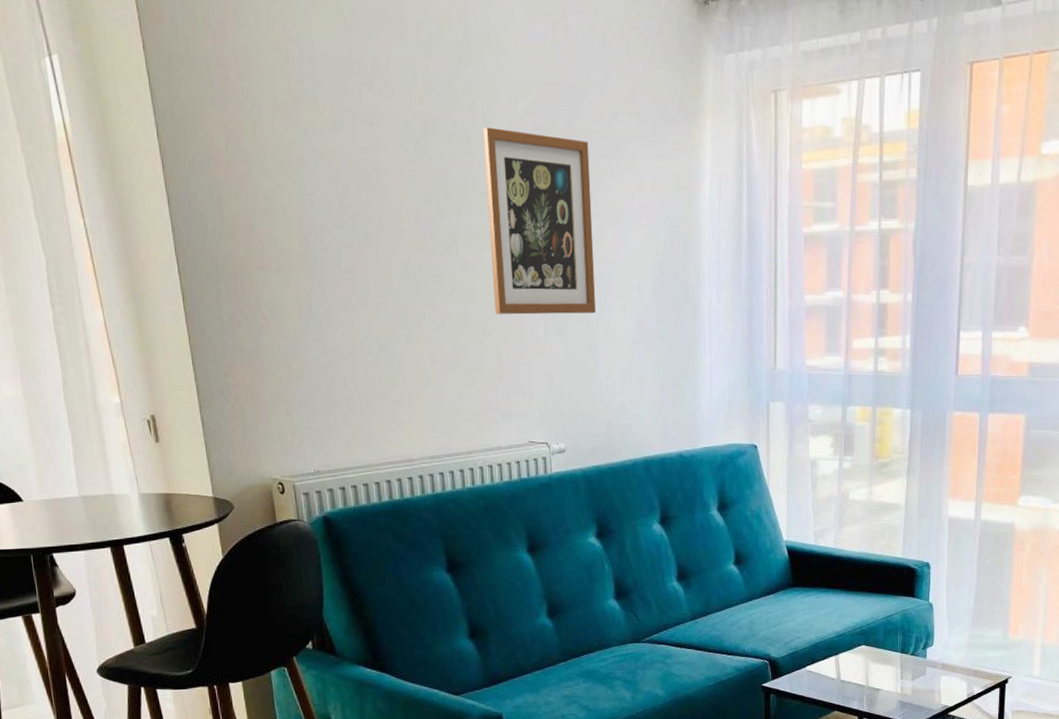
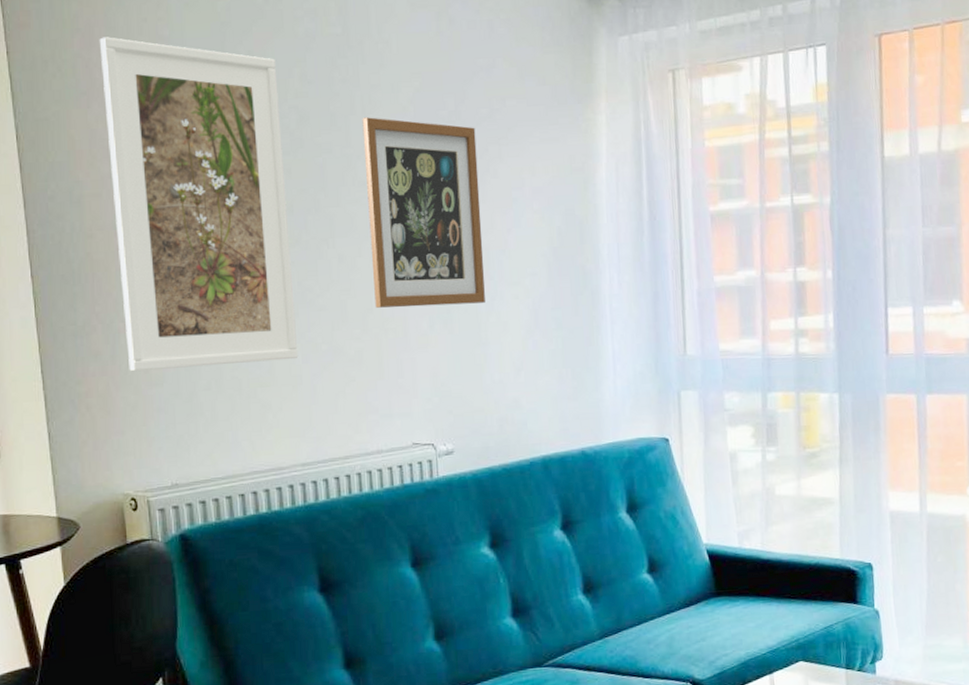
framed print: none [231,35,426,367] -> present [99,37,299,372]

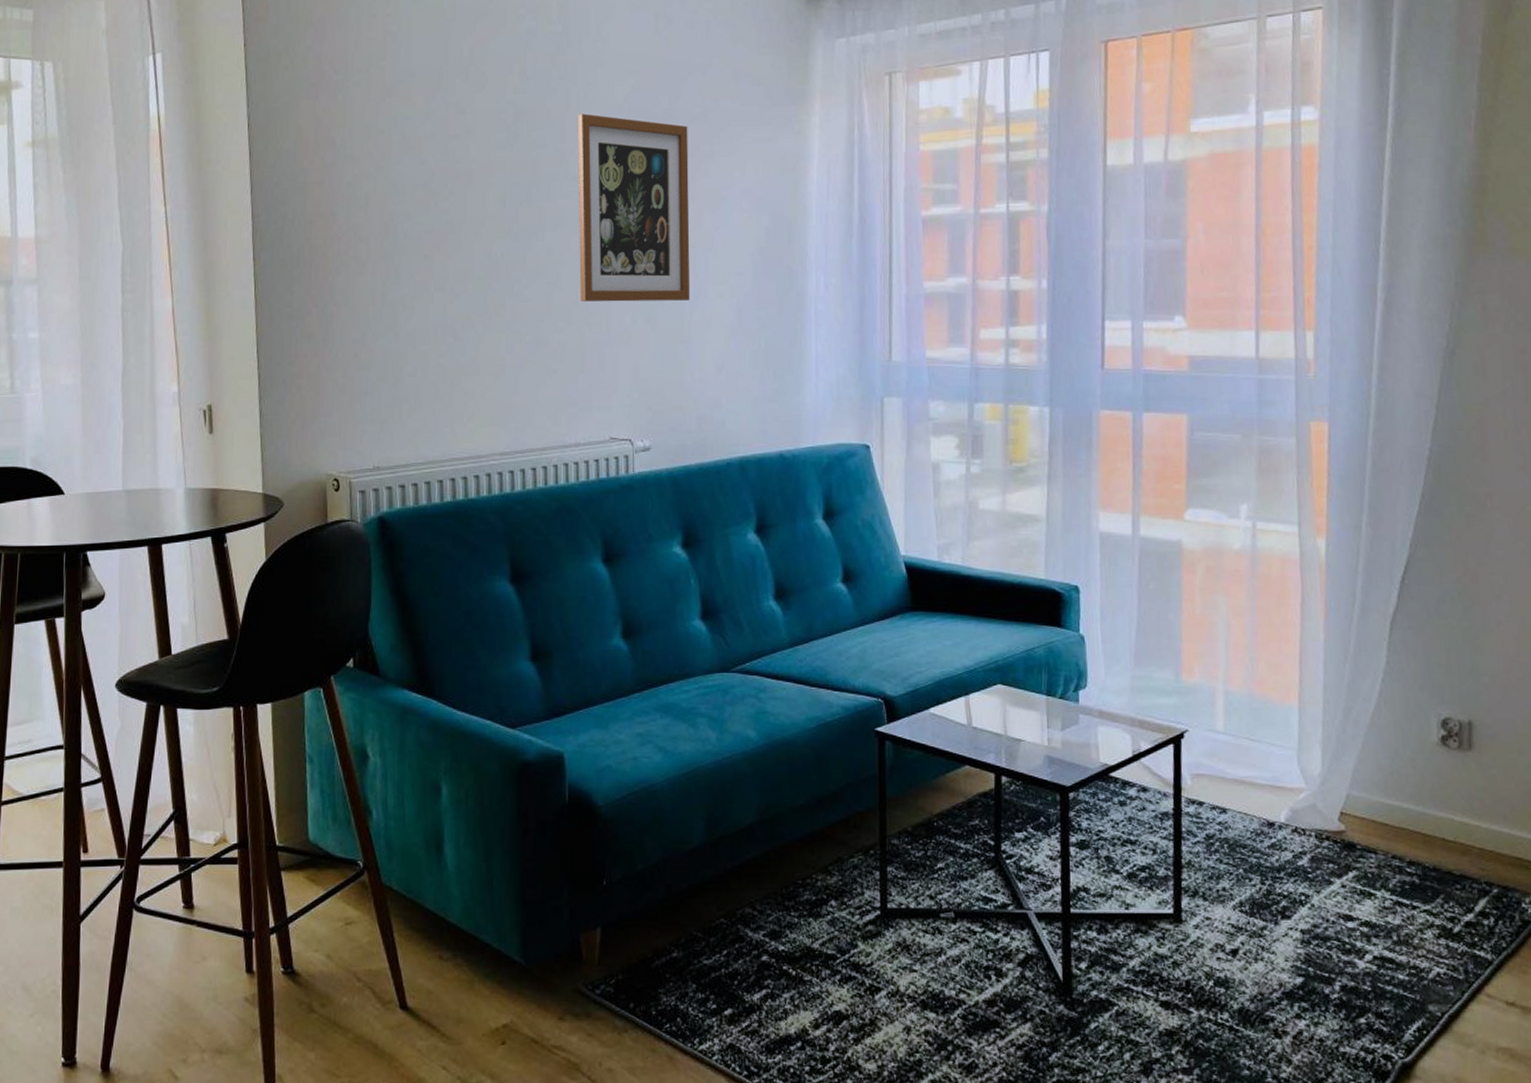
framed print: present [99,37,299,372] -> none [330,31,503,355]

